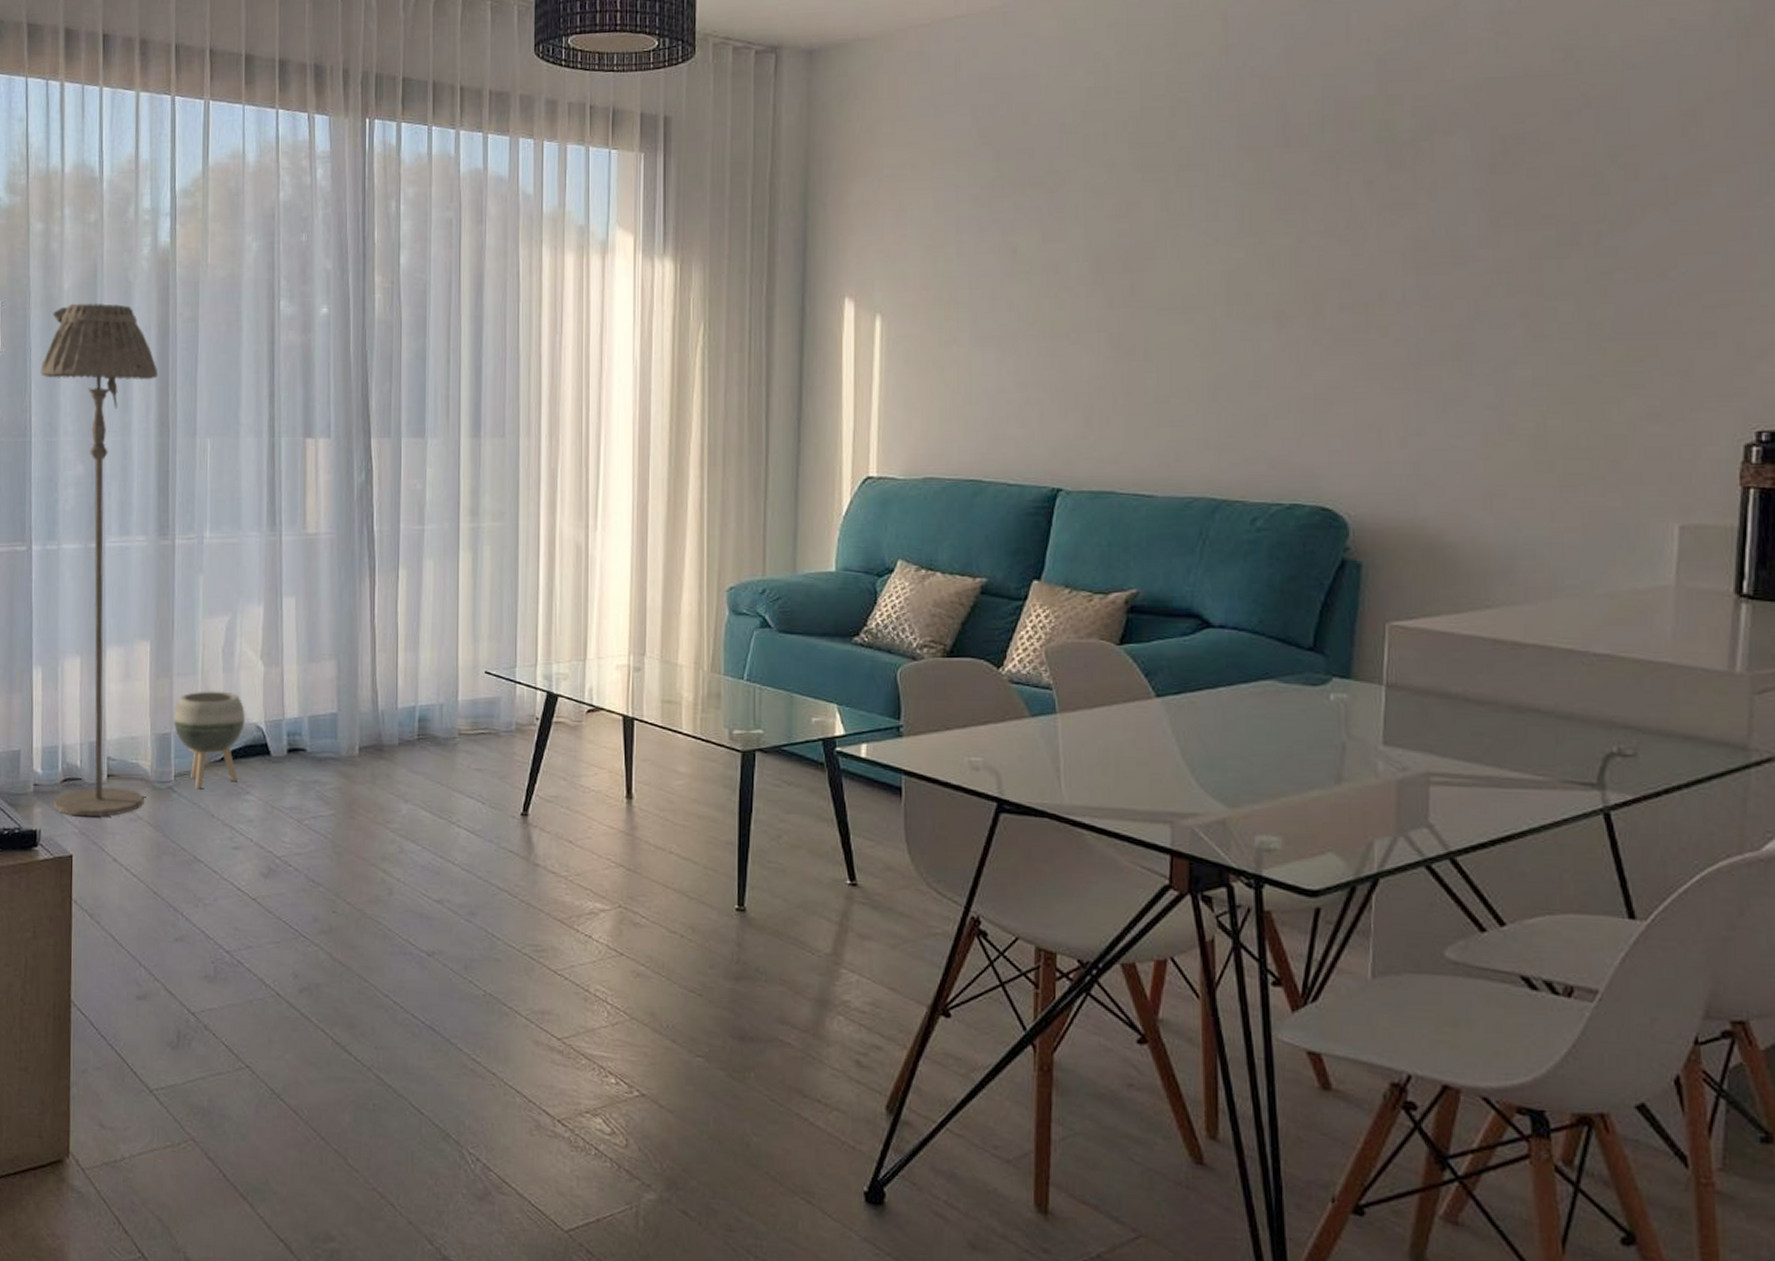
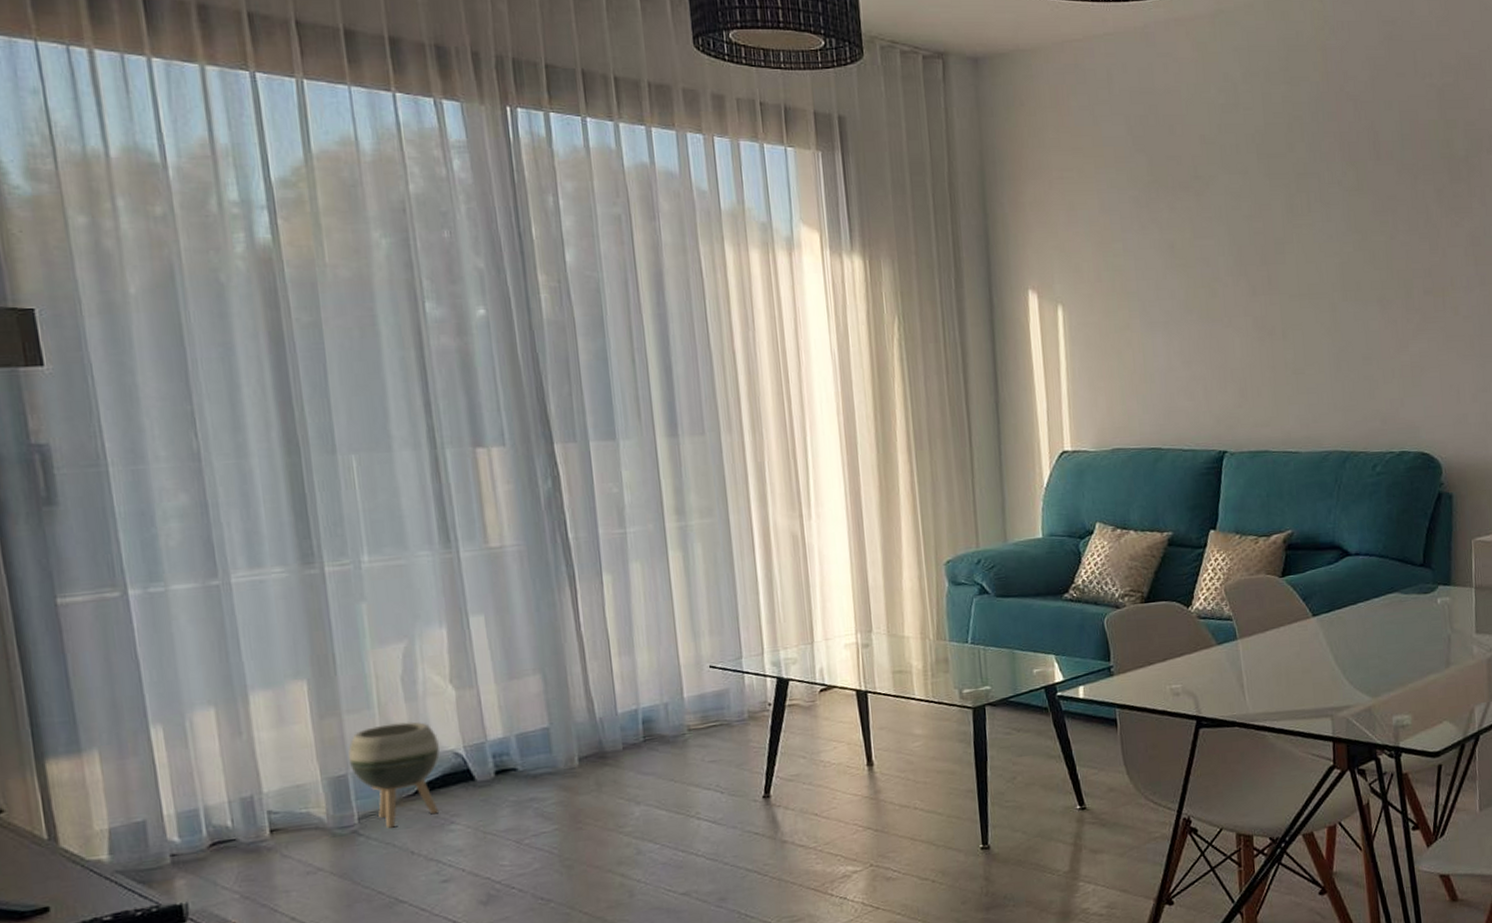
floor lamp: present [40,303,158,817] -> none [109,309,324,881]

